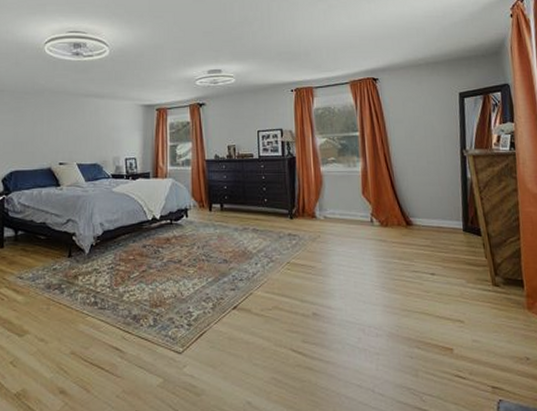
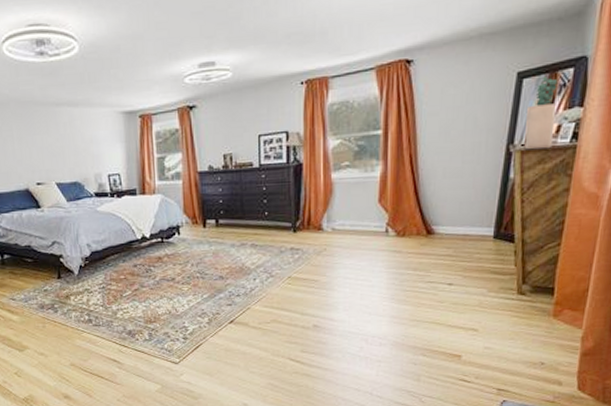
vase: none [472,95,497,155] -> present [524,74,558,150]

